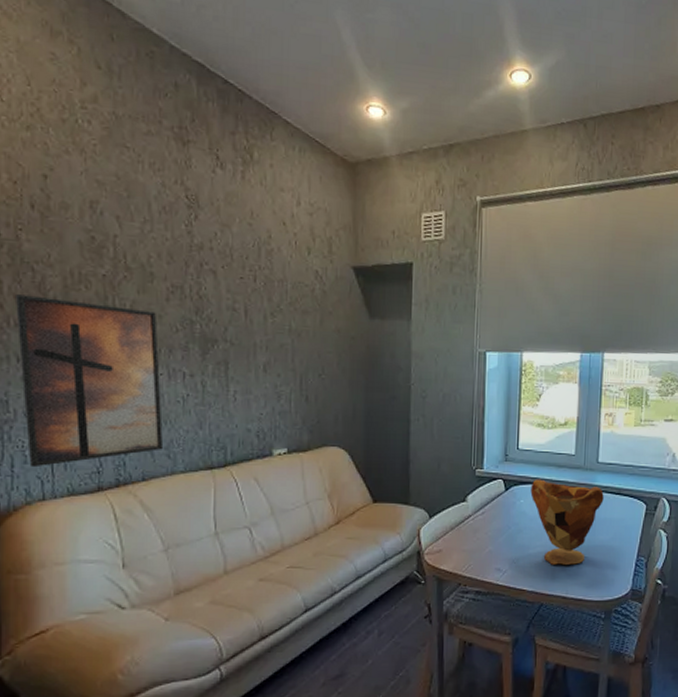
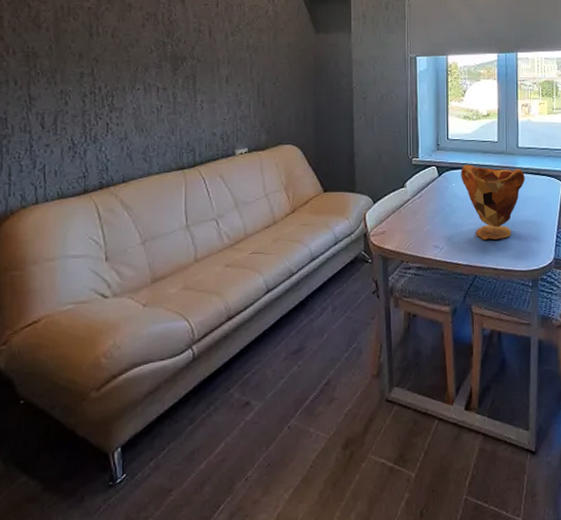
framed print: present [16,294,164,468] -> none [14,27,141,176]

